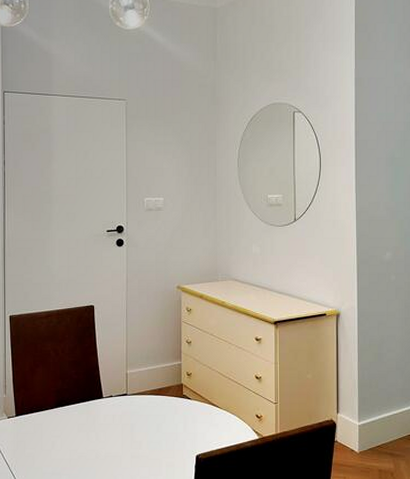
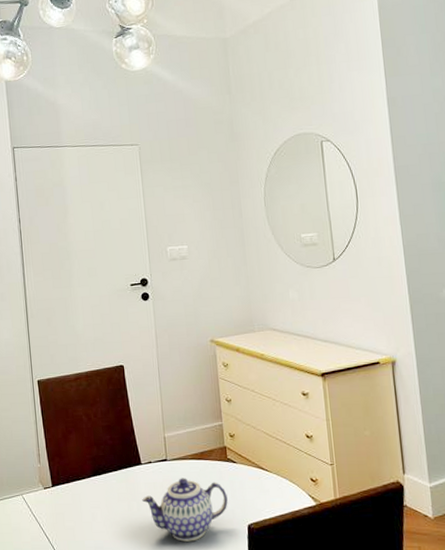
teapot: none [101,411,180,469] -> present [142,478,228,542]

